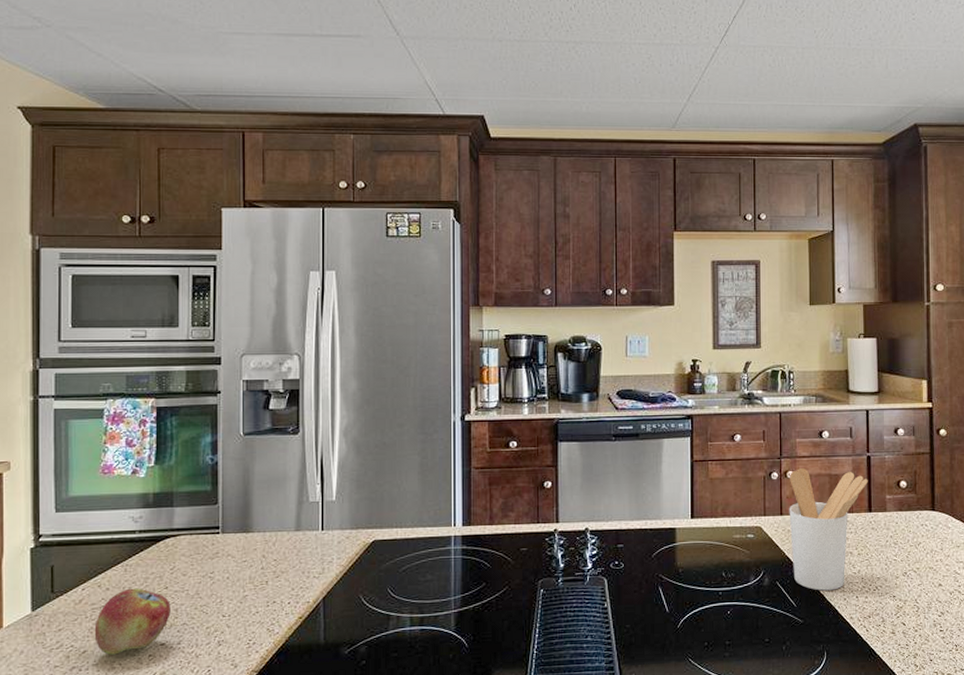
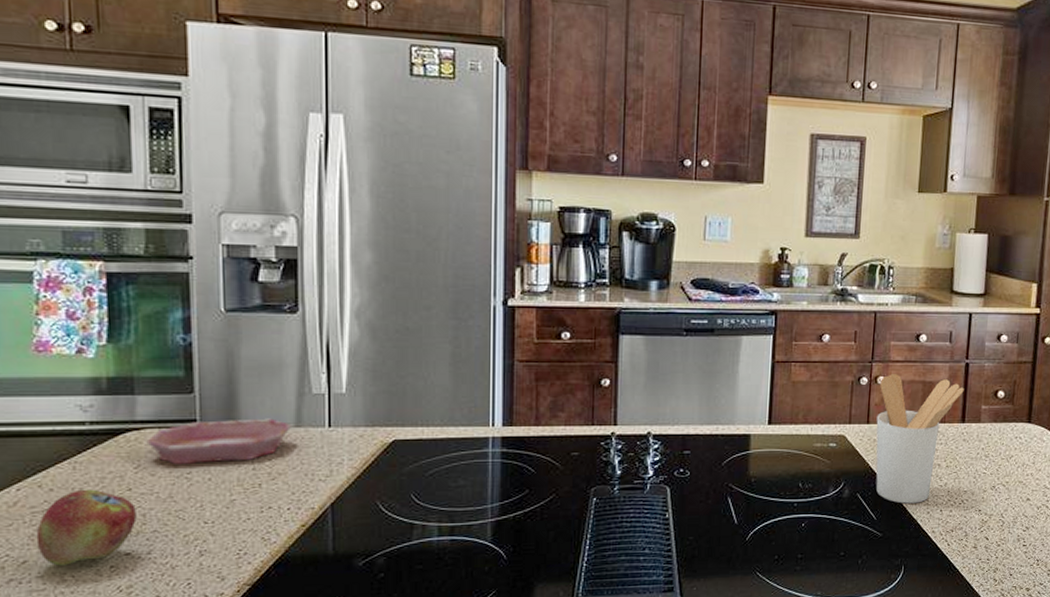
bowl: none [180,524,292,566] -> present [146,418,291,465]

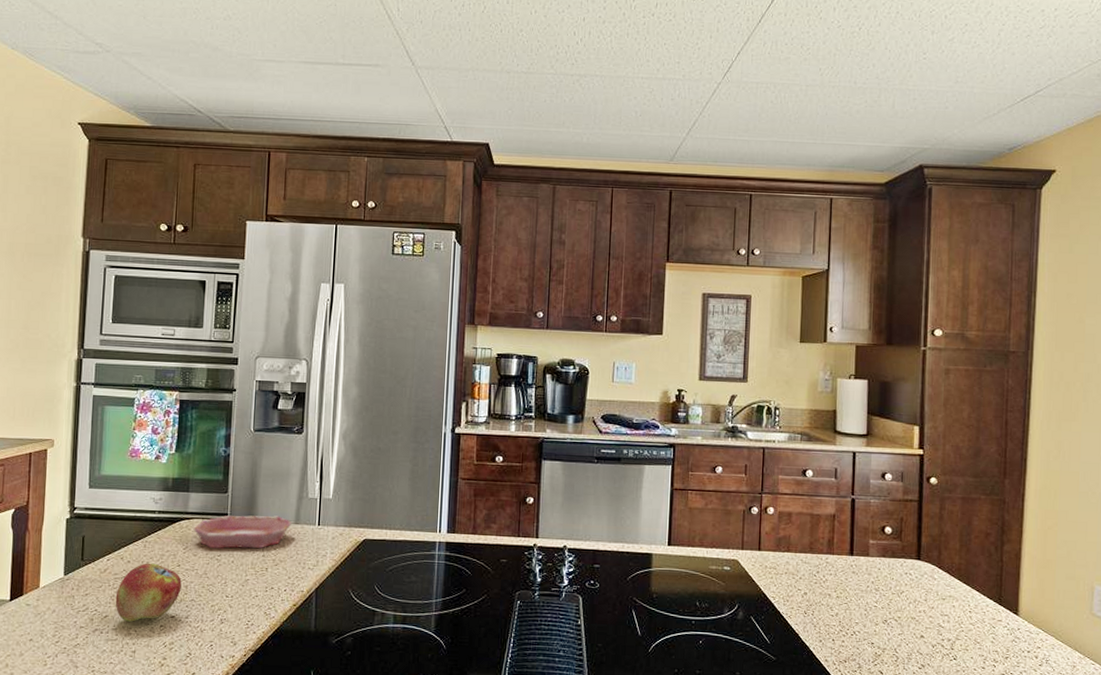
utensil holder: present [876,374,964,504] -> none [767,505,851,631]

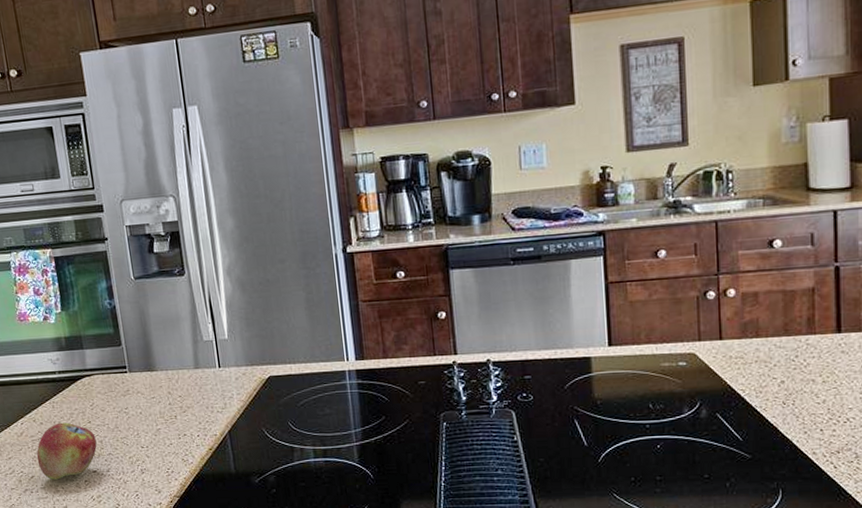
bowl: present [193,515,292,549] -> none [95,362,192,403]

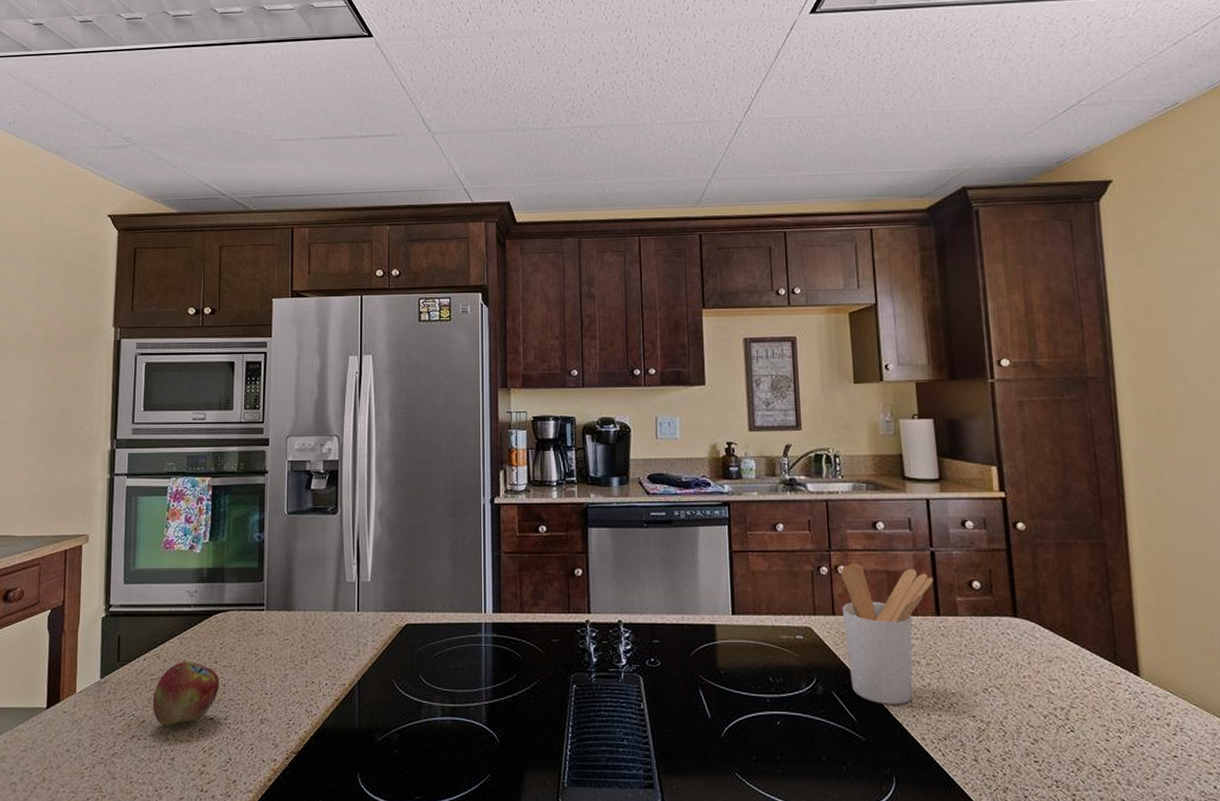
utensil holder: none [730,285,836,423] -> present [841,563,934,705]

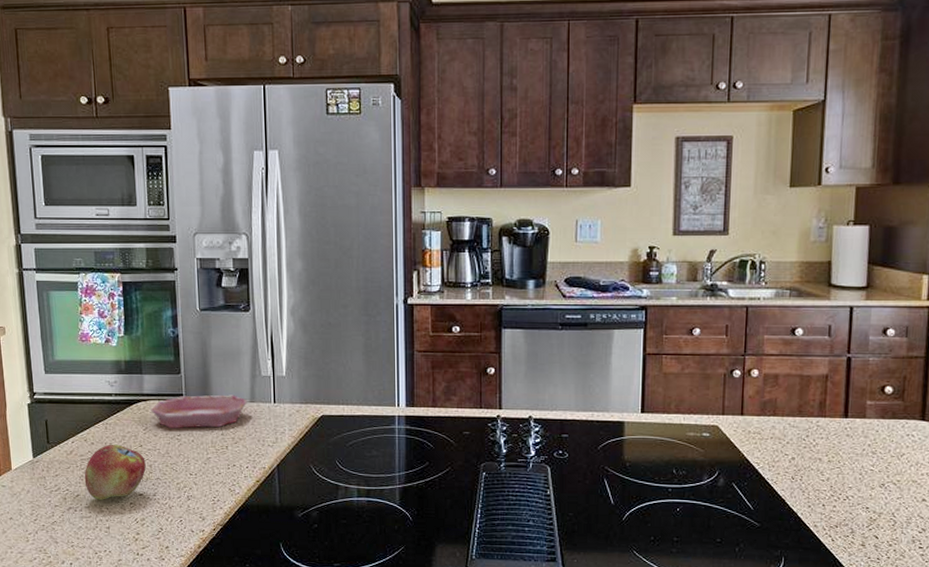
bowl: none [229,603,330,643] -> present [150,394,247,429]
utensil holder: present [841,563,934,705] -> none [751,367,846,496]

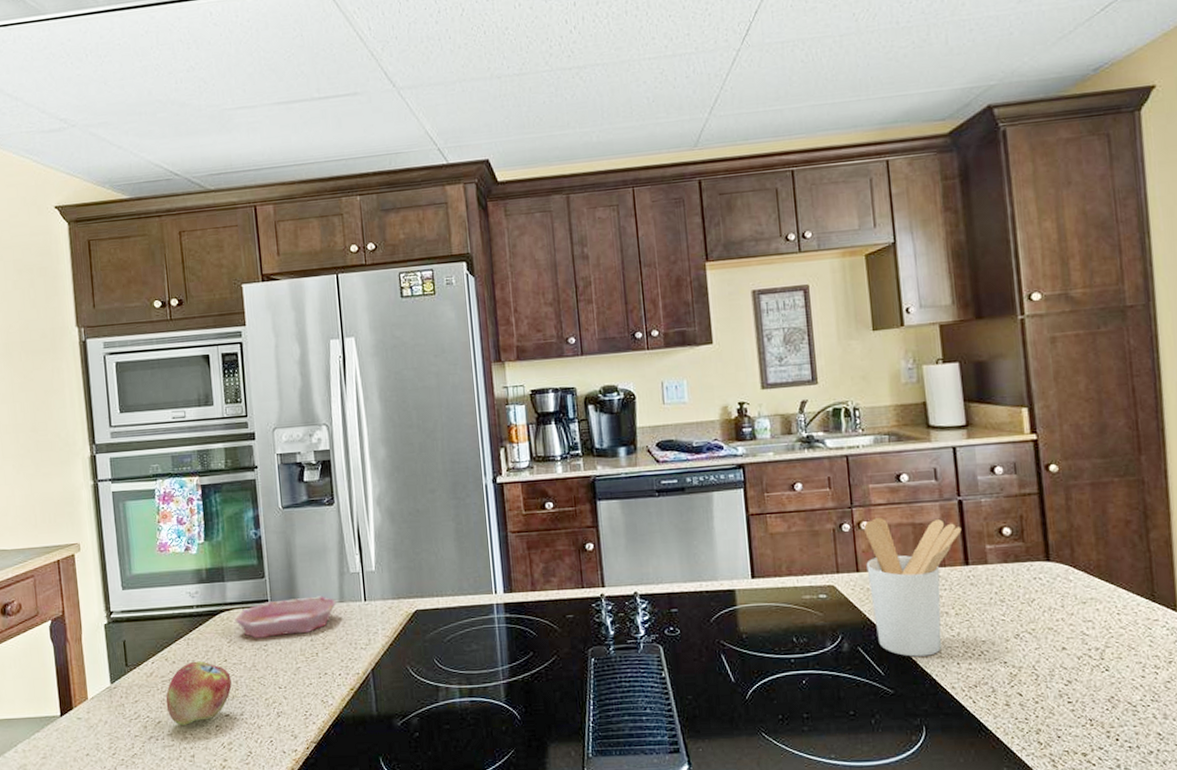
utensil holder: none [751,367,846,496] -> present [864,518,962,657]

